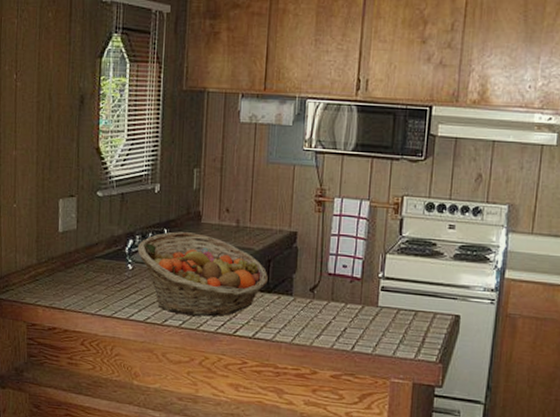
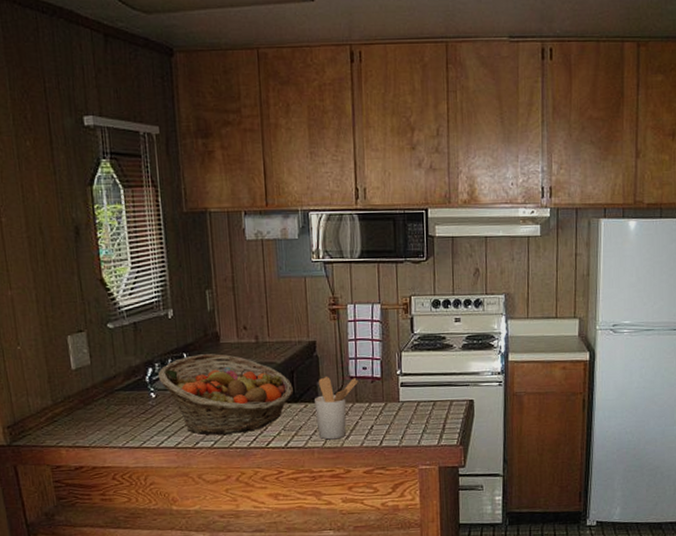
utensil holder: none [287,270,337,337] -> present [315,377,358,440]

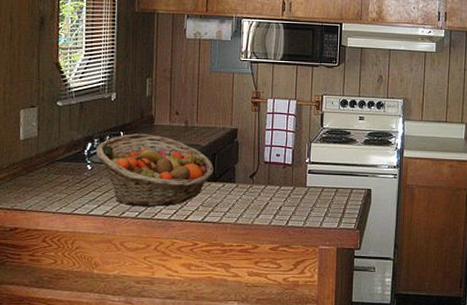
utensil holder: present [315,377,358,440] -> none [231,160,272,217]

